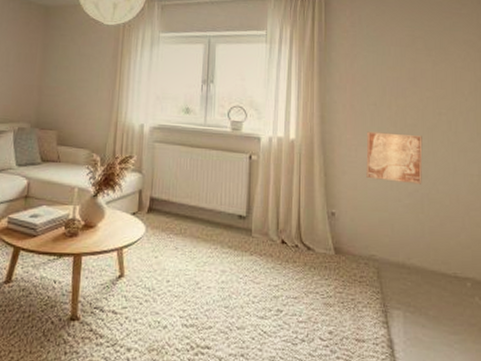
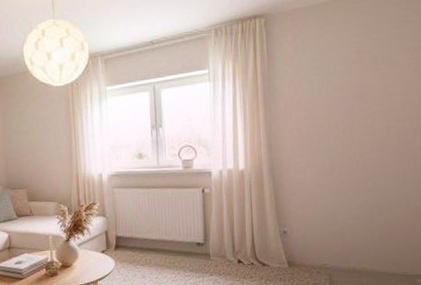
wall art: present [366,131,423,185] -> none [315,150,372,197]

